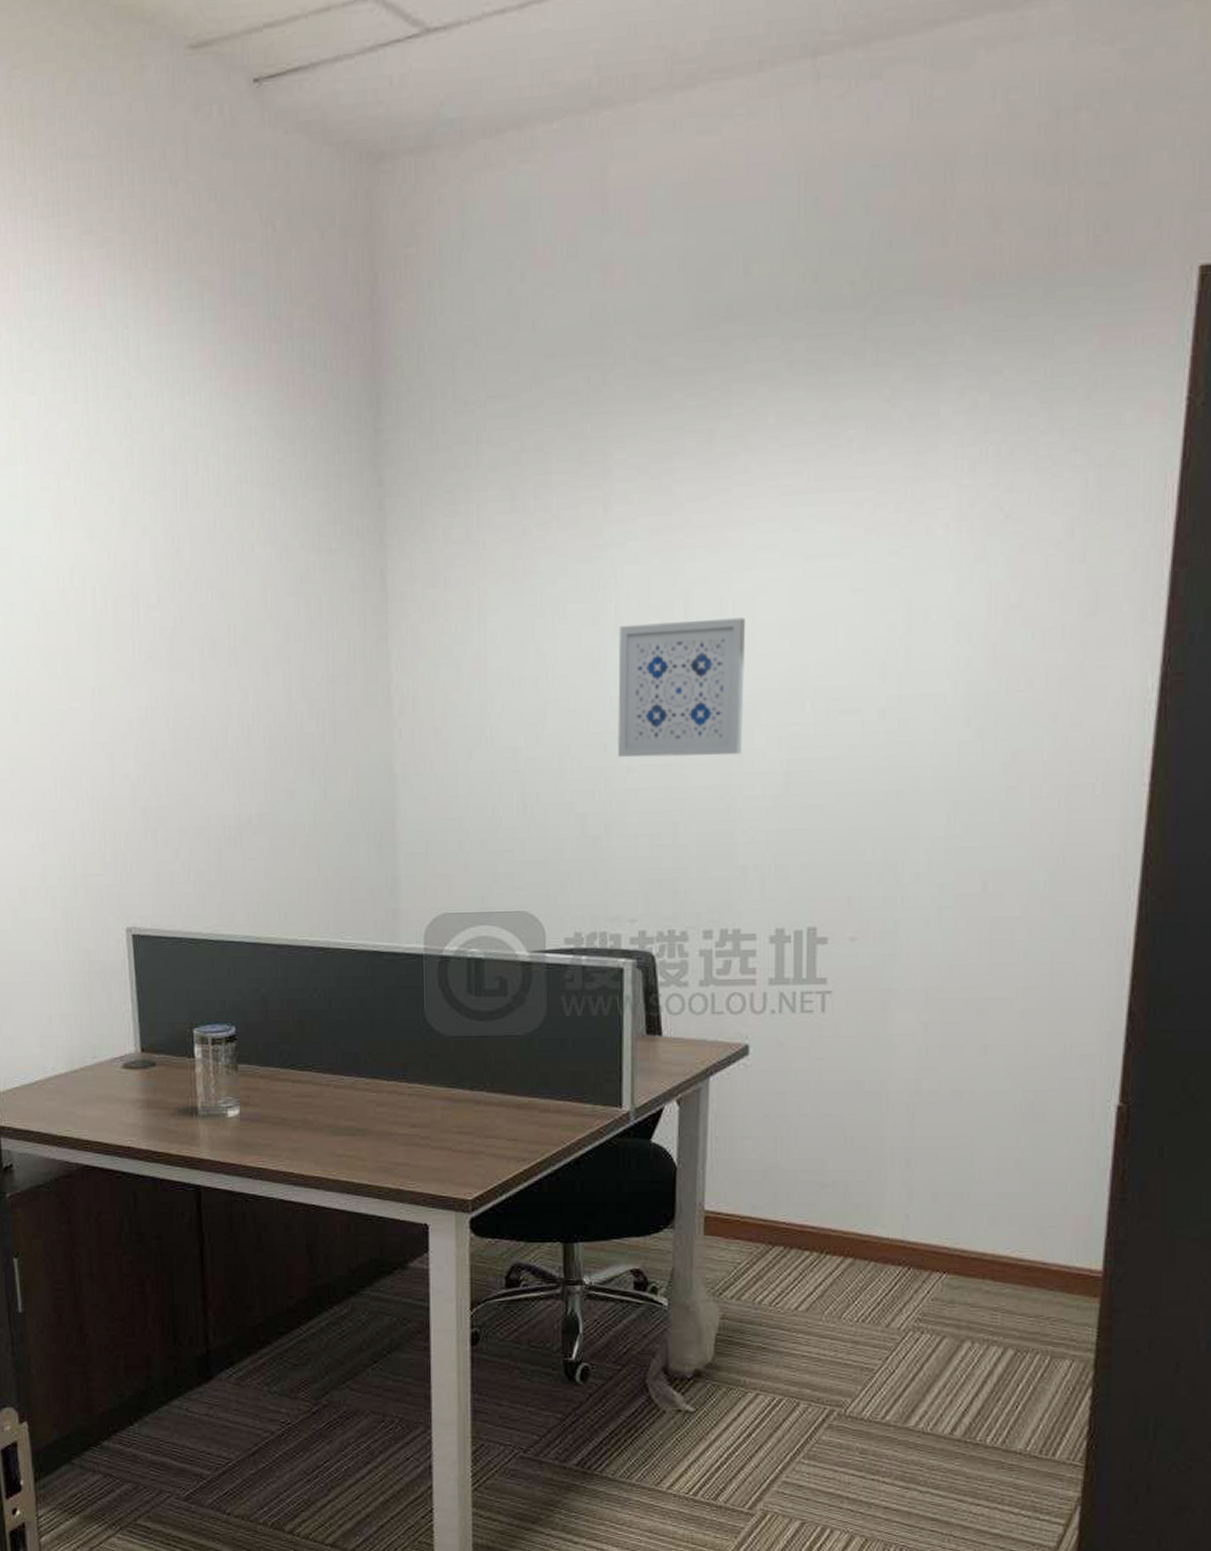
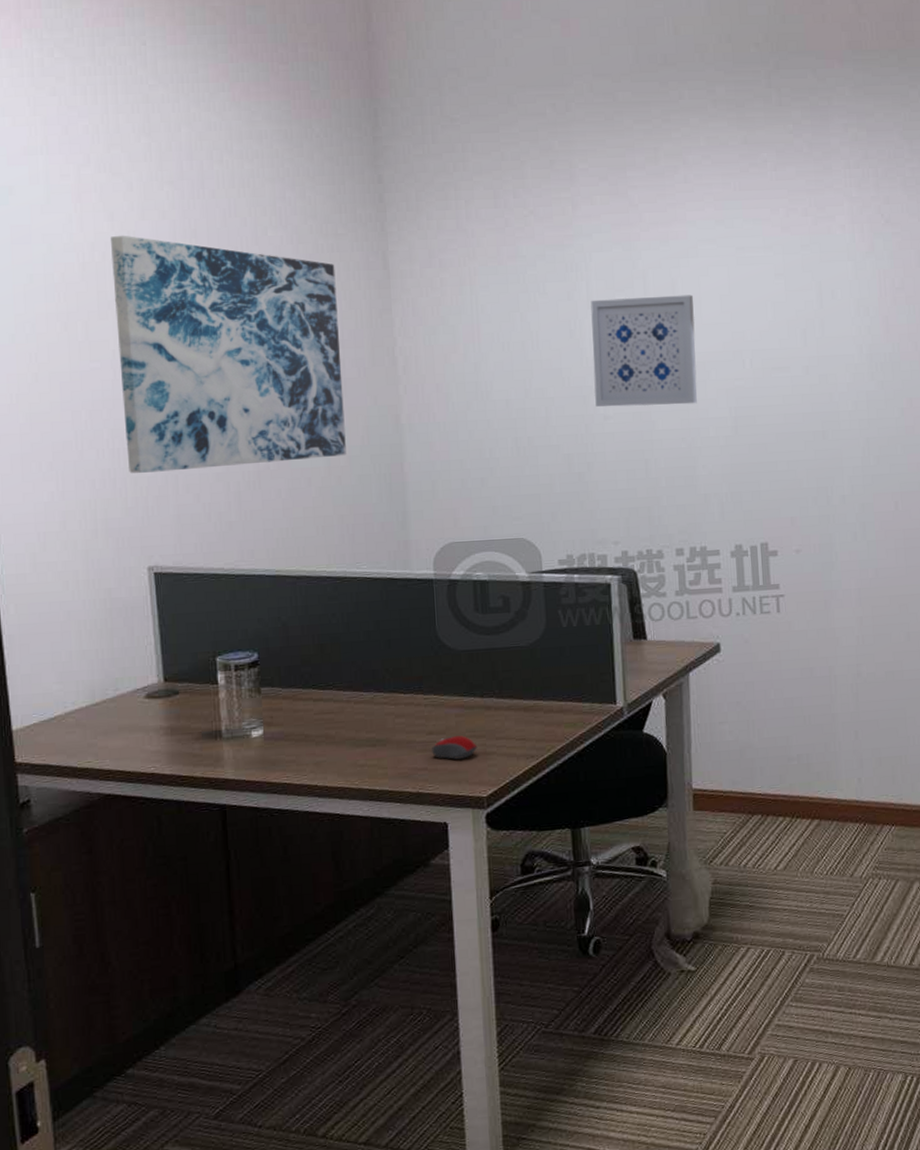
wall art: none [91,555,334,825] -> present [111,235,346,473]
computer mouse: none [414,1131,464,1156] -> present [432,735,478,760]

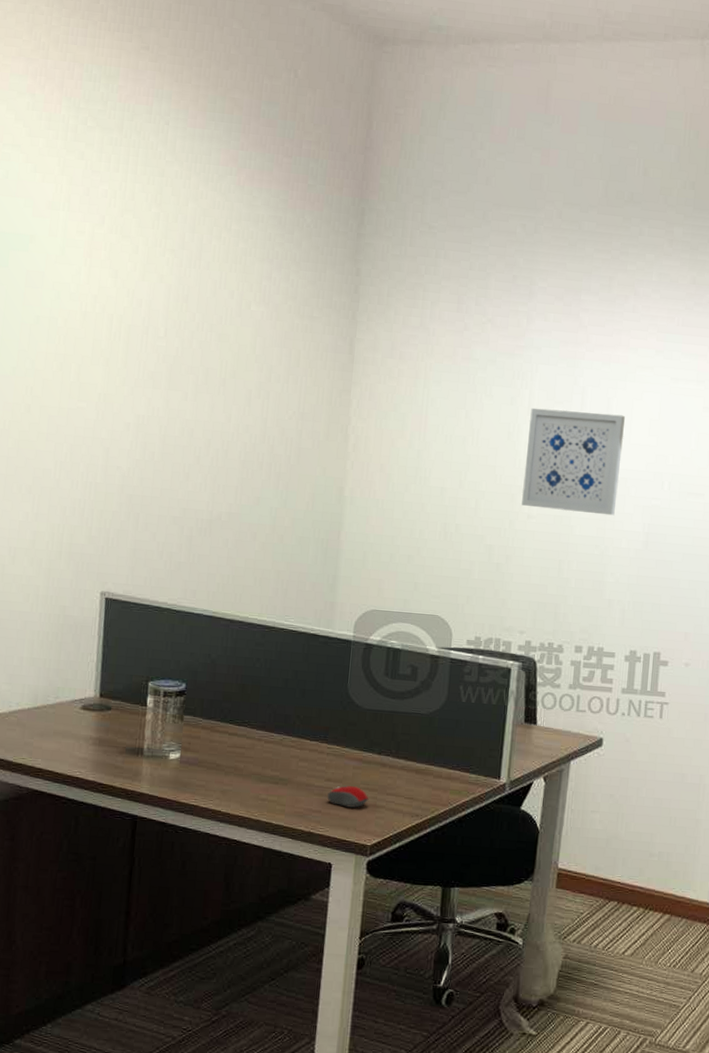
wall art: present [111,235,346,473] -> none [97,291,306,517]

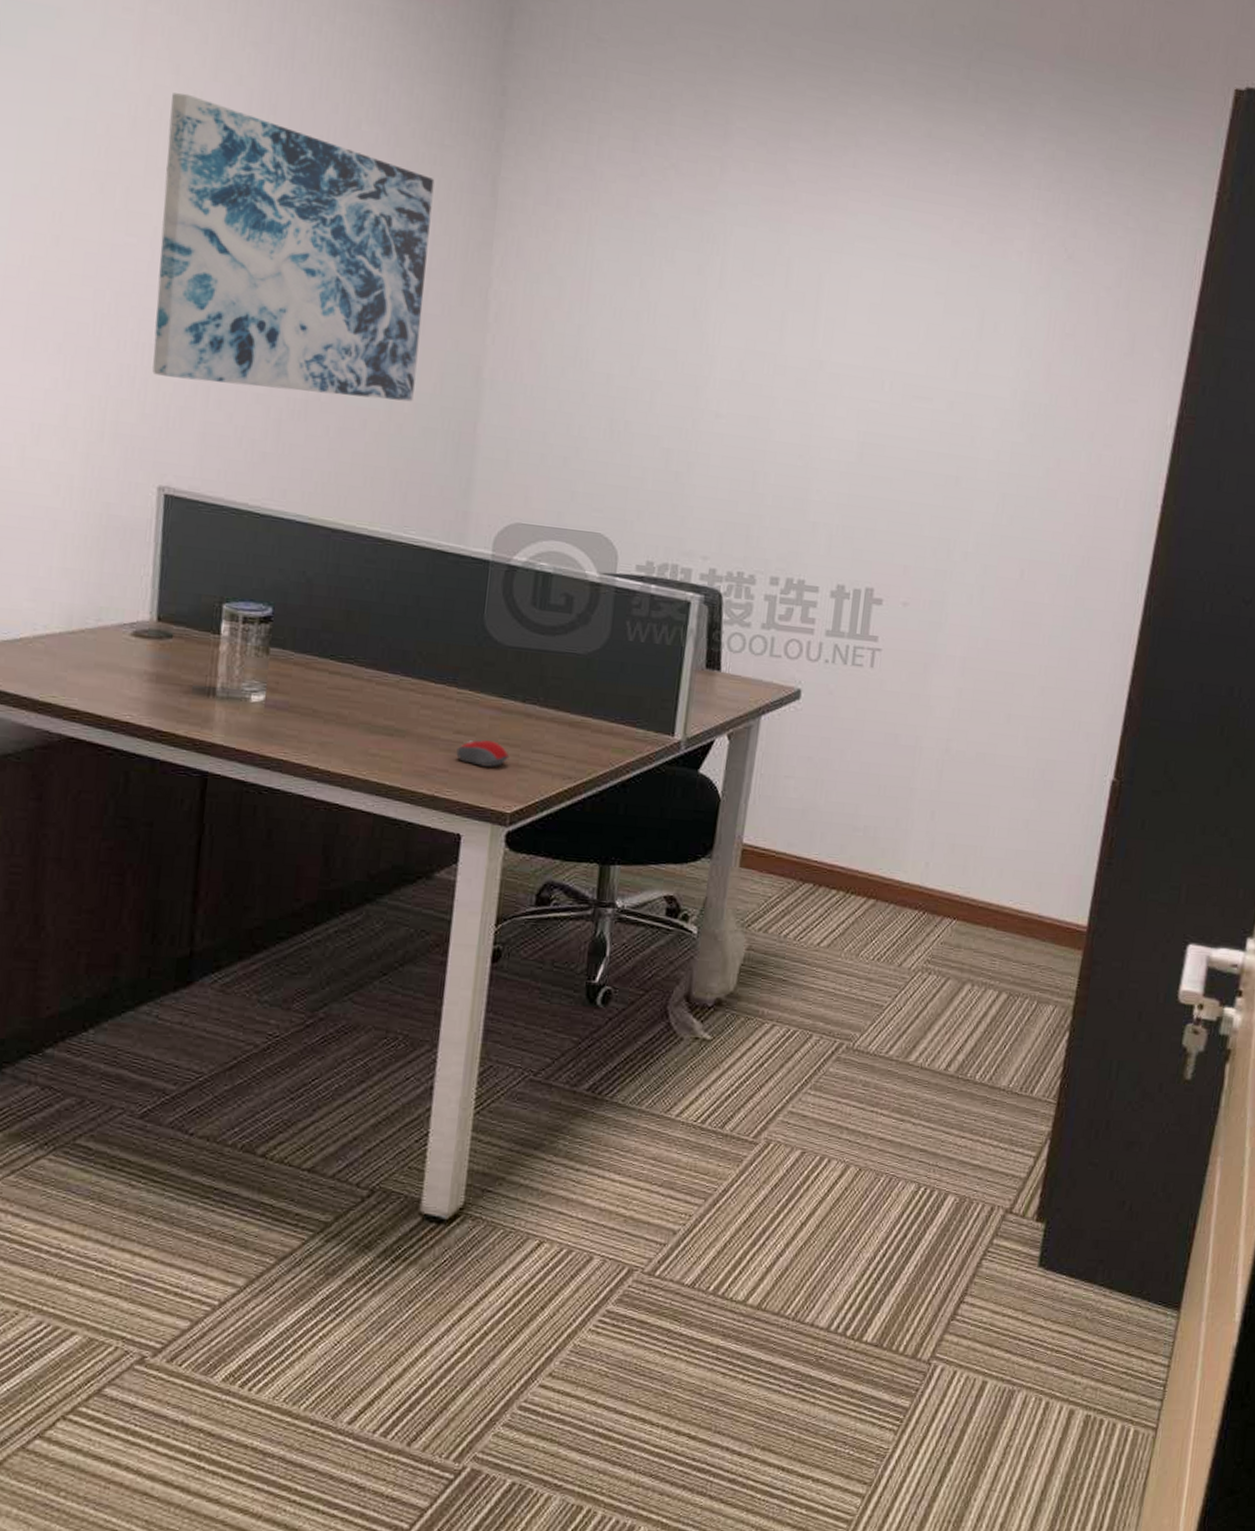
wall art: none [97,291,306,517] -> present [152,93,435,402]
wall art: present [522,407,626,516] -> none [708,279,840,420]

